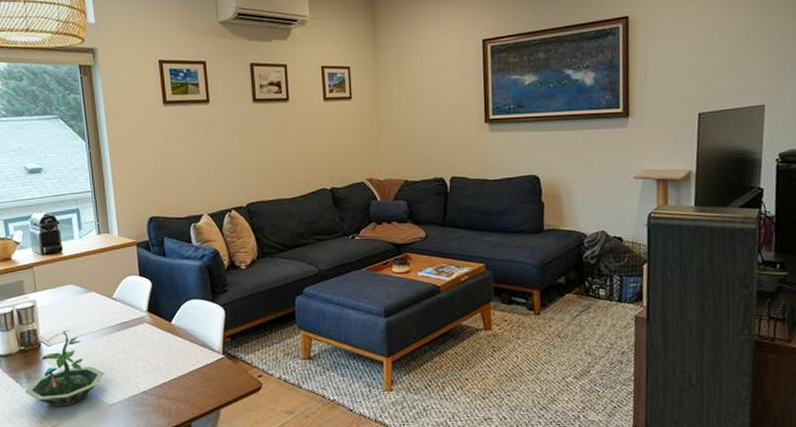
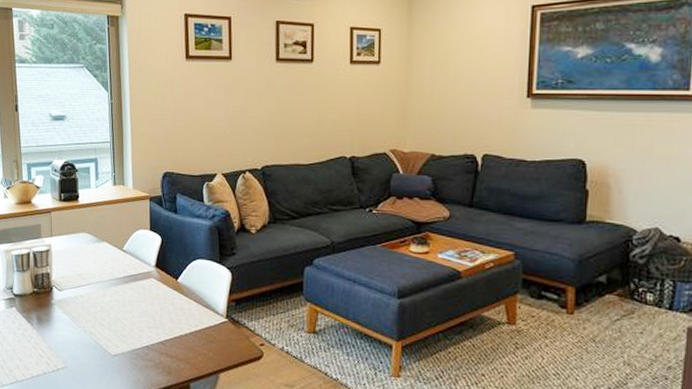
terrarium: present [24,329,105,408] -> none [35,276,111,352]

